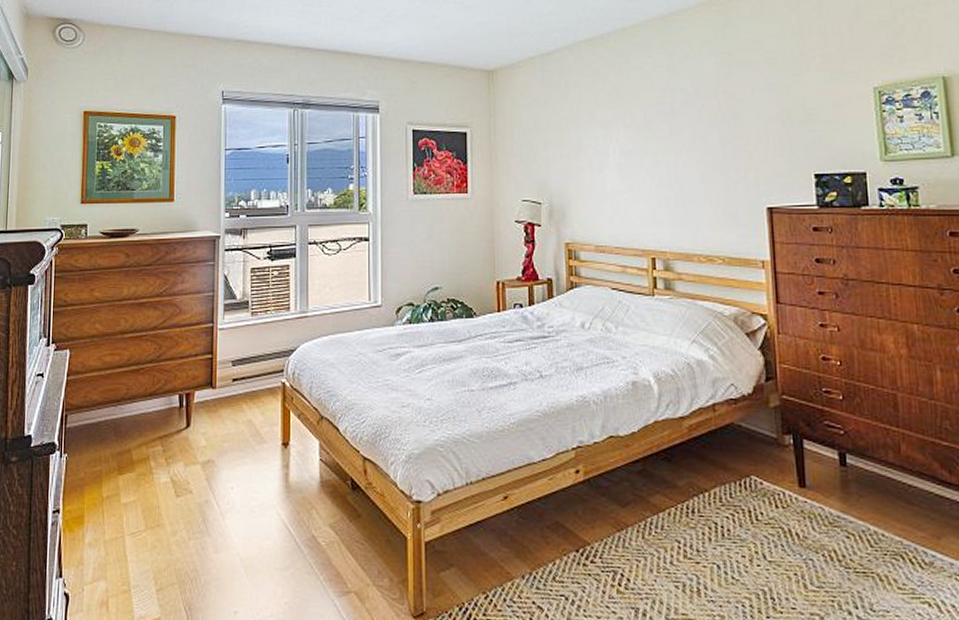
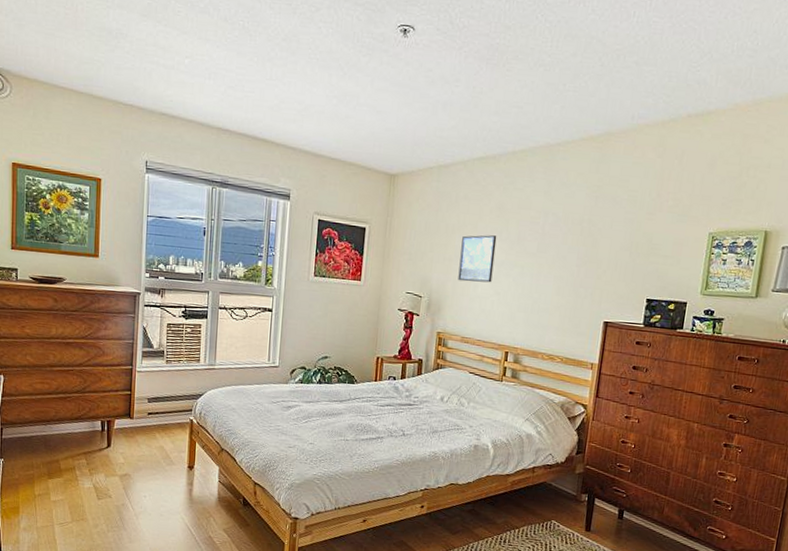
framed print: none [579,123,622,180] -> present [458,235,497,283]

